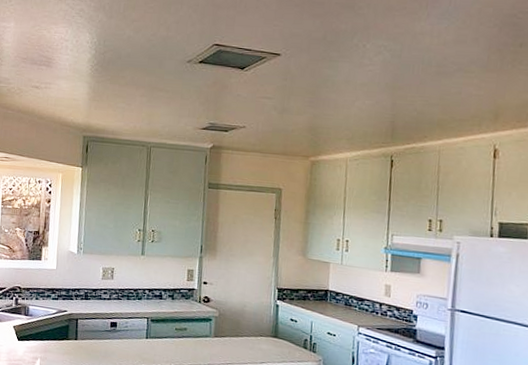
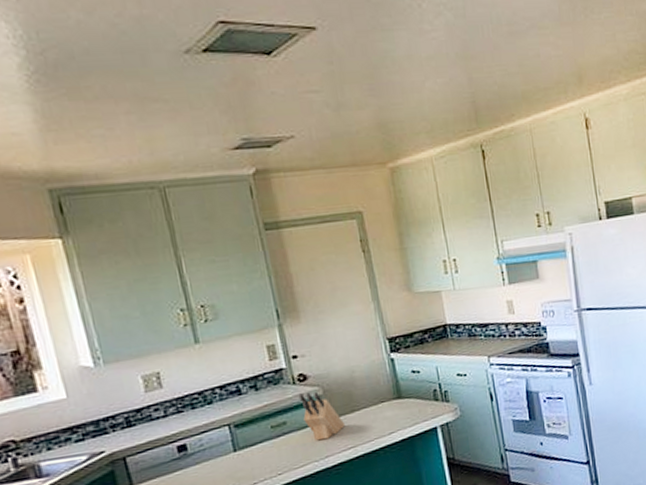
knife block: none [199,311,229,351] -> present [298,392,346,441]

